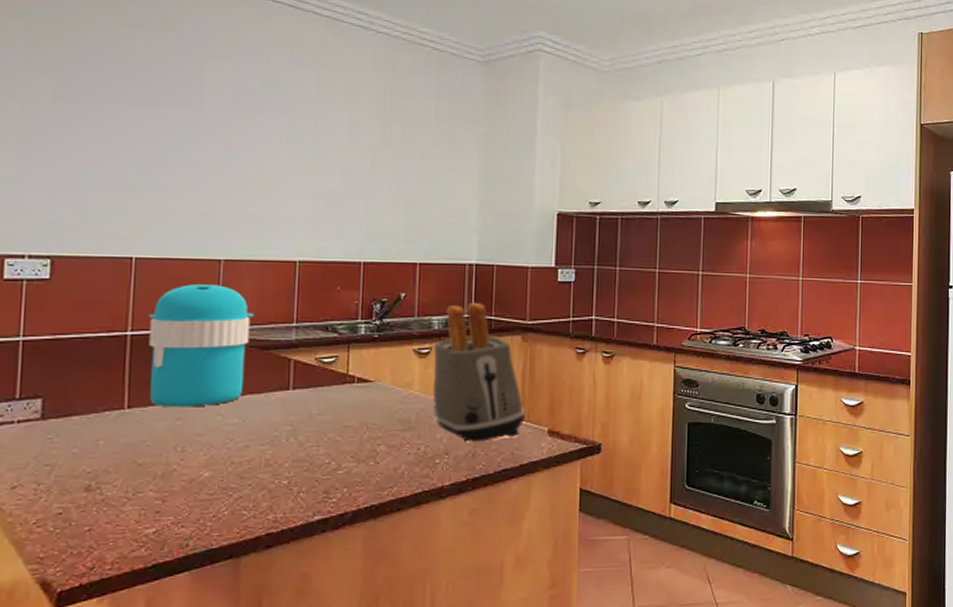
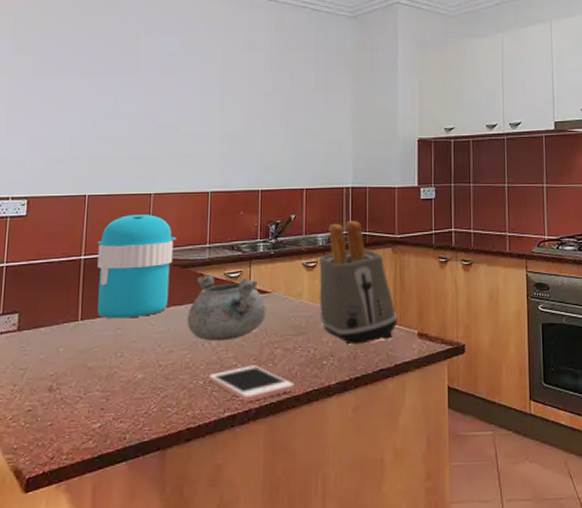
decorative bowl: none [267,357,368,436] -> present [187,273,266,342]
cell phone: none [294,463,401,504] -> present [208,365,295,402]

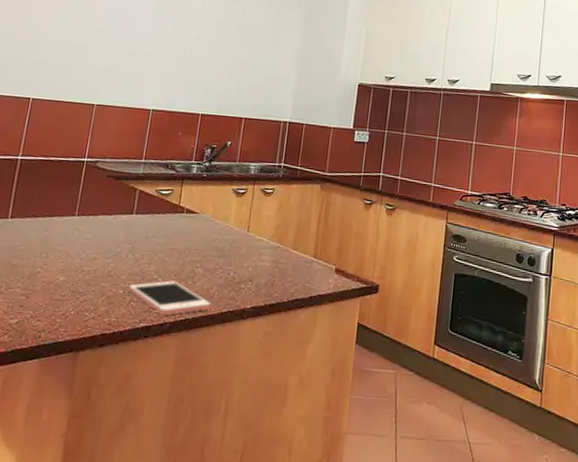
coffee maker: present [97,215,177,319] -> none [28,122,114,222]
decorative bowl: present [187,273,266,342] -> none [113,188,193,255]
toaster: present [319,220,398,345] -> none [243,153,319,273]

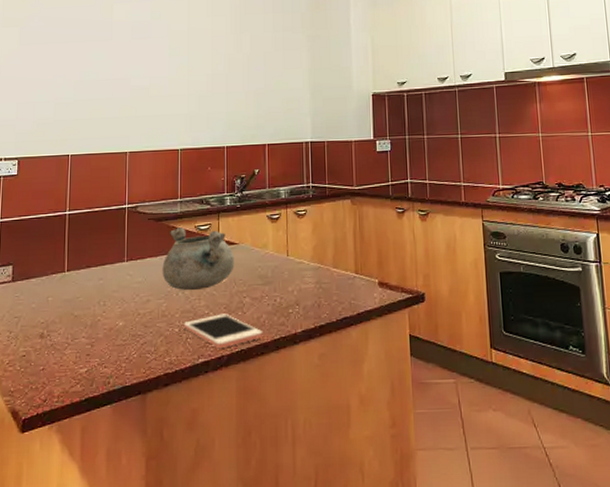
decorative bowl: none [113,188,193,255] -> present [162,226,235,291]

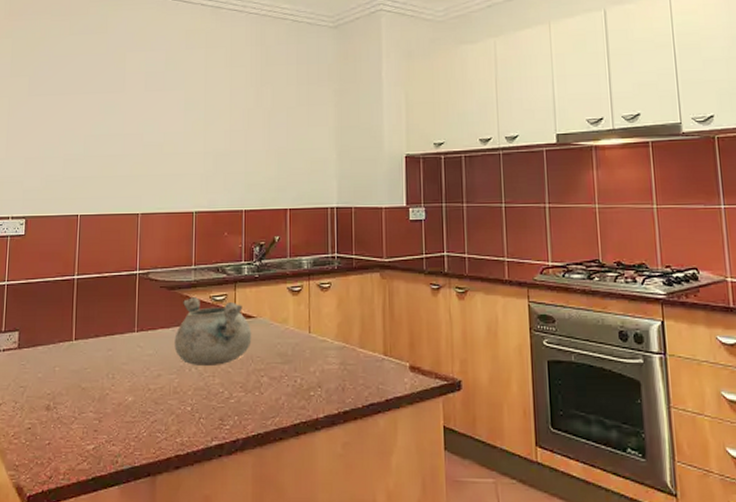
cell phone: present [183,313,263,349] -> none [196,393,282,431]

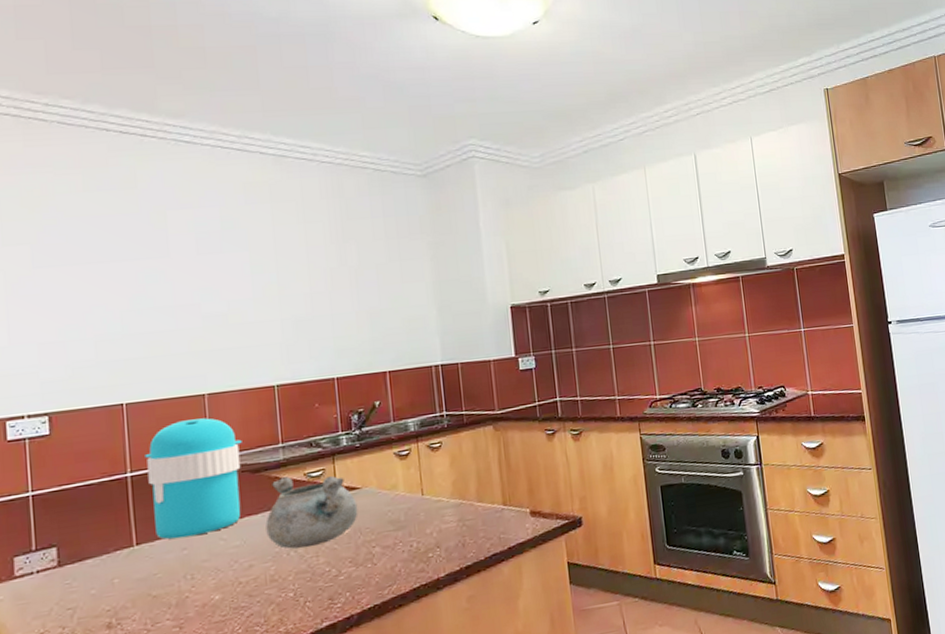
coffee maker: none [89,235,163,340] -> present [145,418,242,539]

